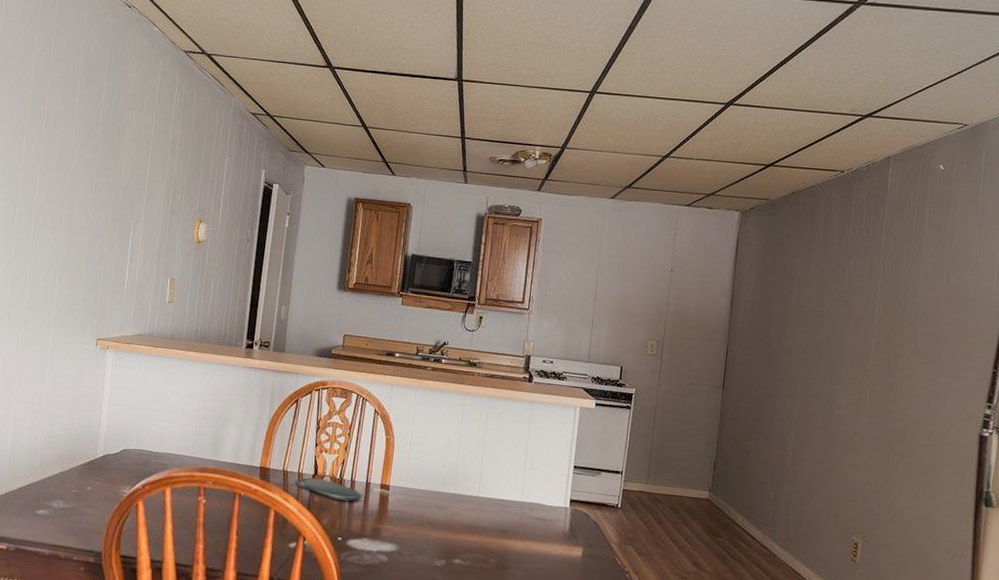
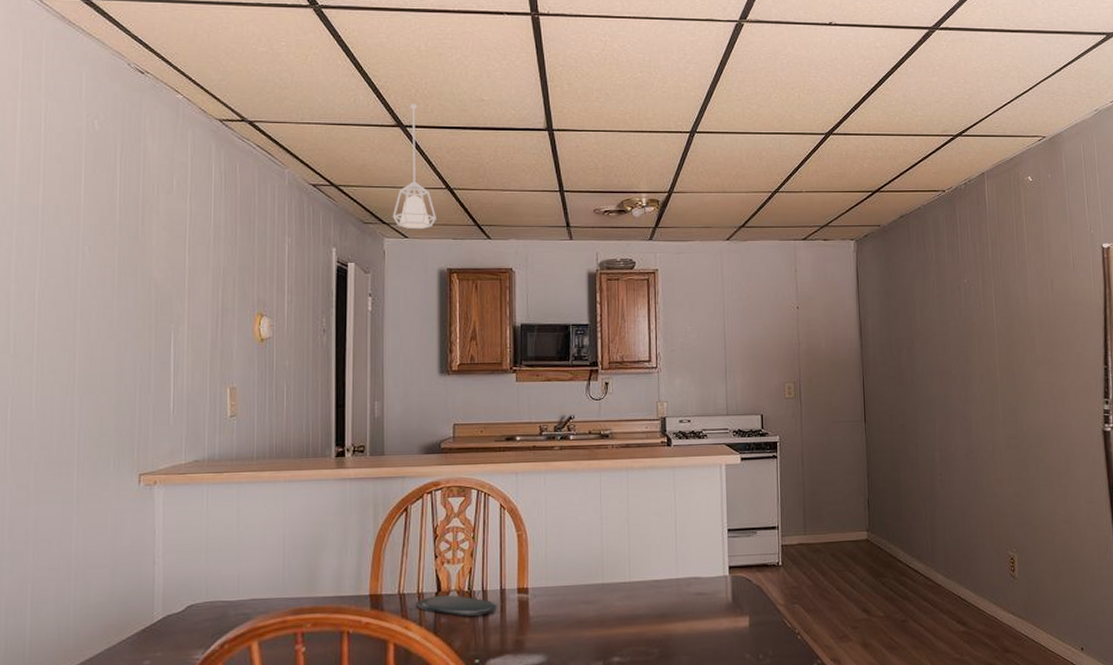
pendant lamp: none [314,48,351,161] -> present [392,104,436,229]

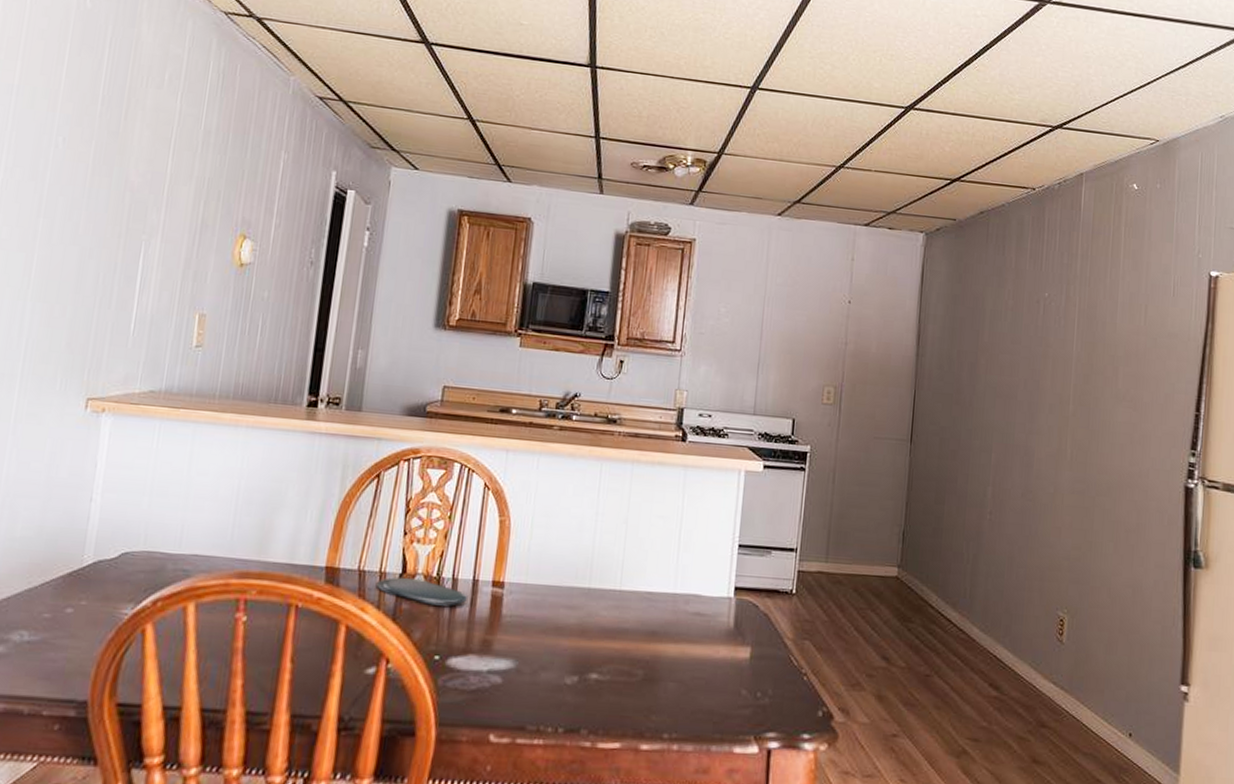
pendant lamp: present [392,104,436,229] -> none [403,19,453,162]

